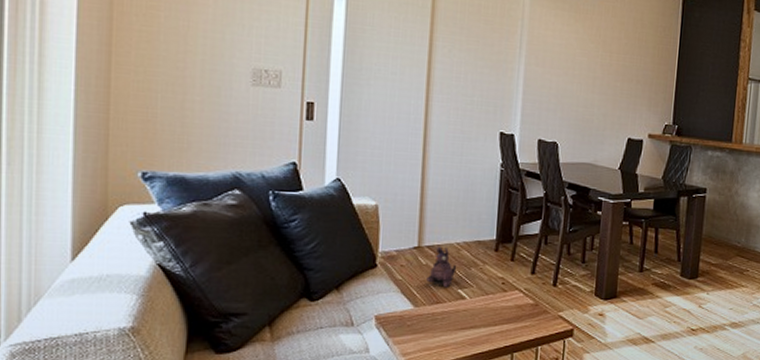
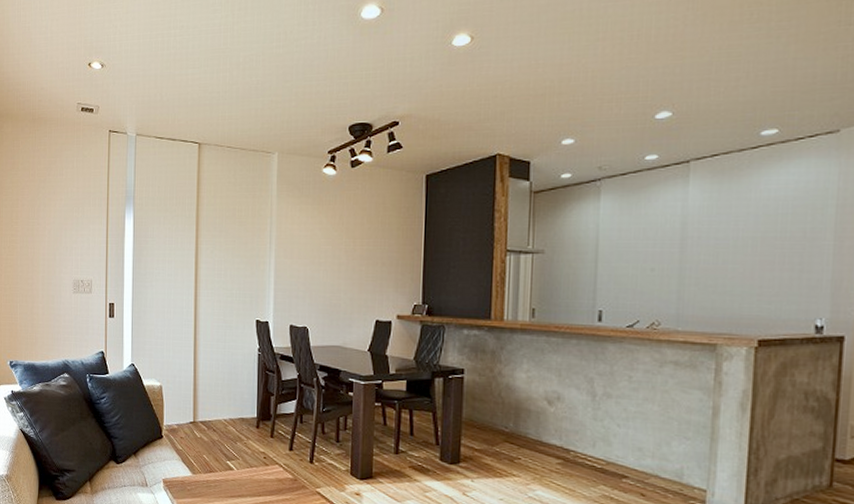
plush toy: present [426,246,457,288] -> none [201,422,225,459]

